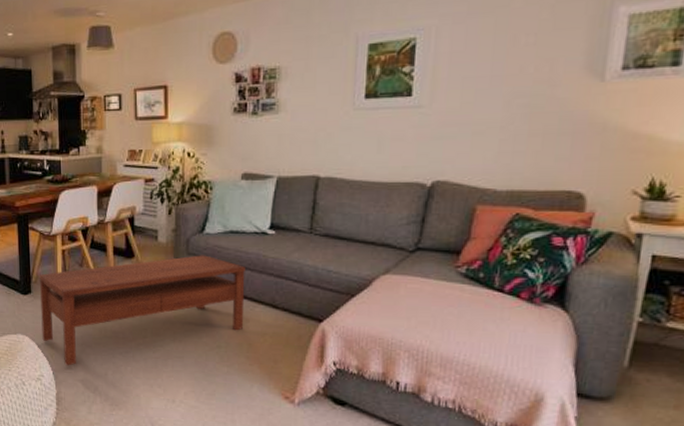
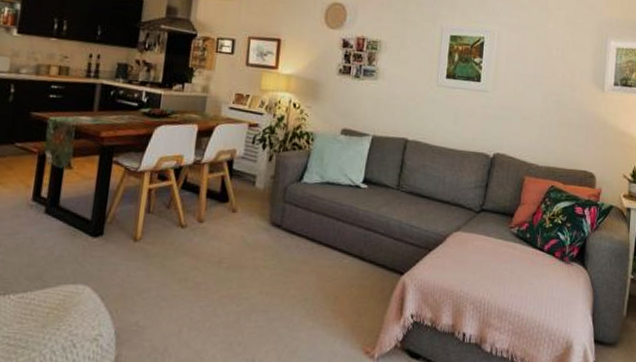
coffee table: present [39,255,245,366] -> none [108,203,338,323]

